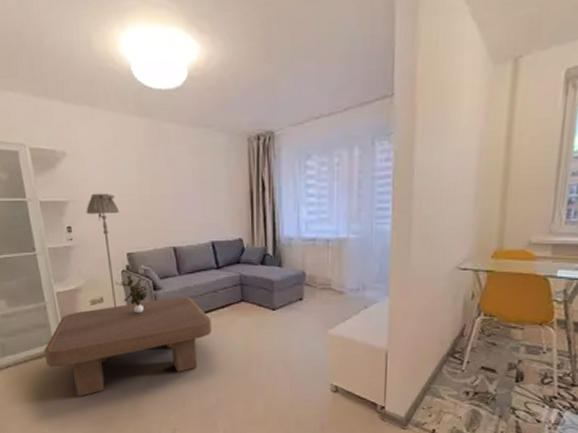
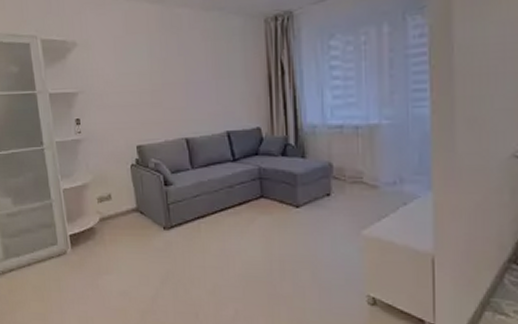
coffee table: present [44,296,212,397] -> none [48,192,228,305]
floor lamp: present [86,193,120,307] -> none [95,82,130,205]
potted plant: present [115,273,148,314] -> none [124,168,159,212]

